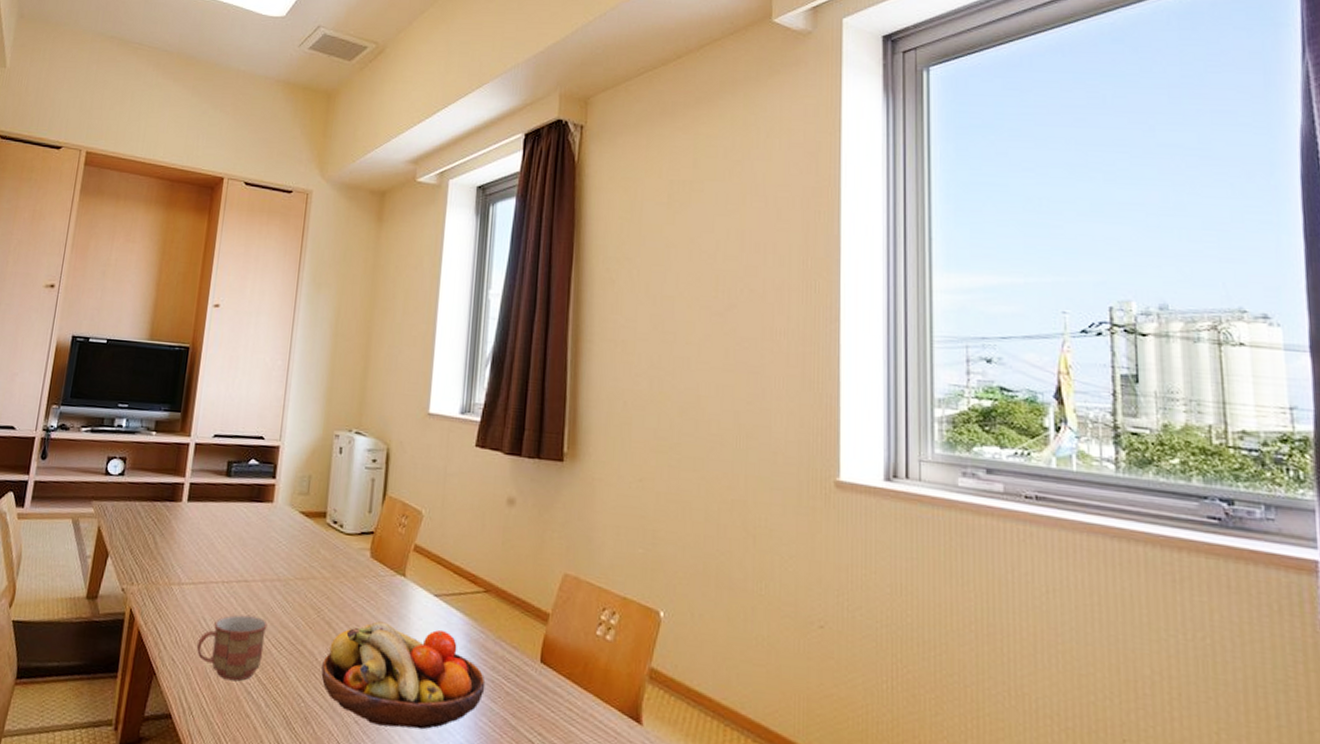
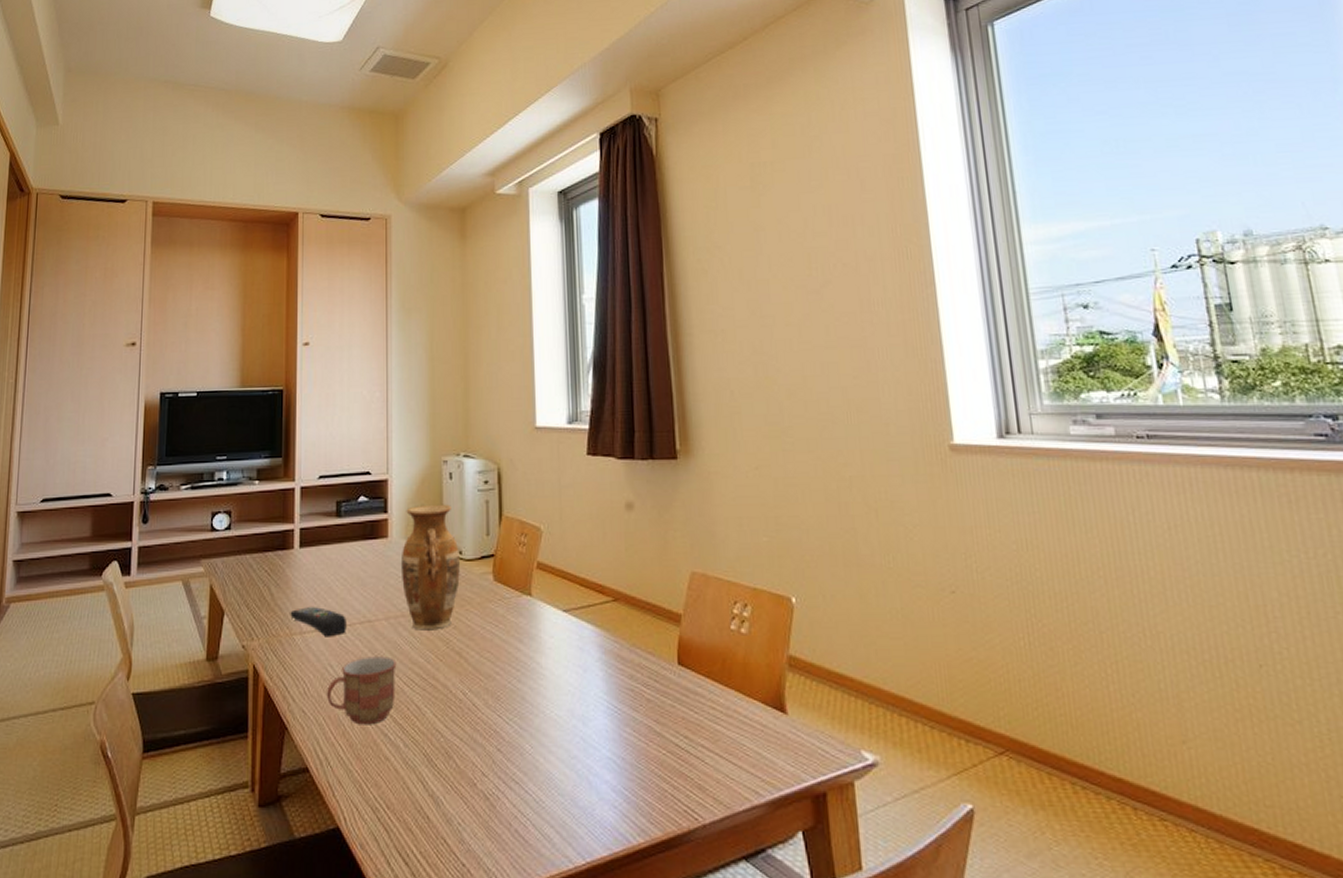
remote control: none [171,559,224,592] -> present [290,606,346,637]
vase: none [281,475,341,598] -> present [400,504,460,630]
fruit bowl: present [321,621,486,730] -> none [457,645,626,750]

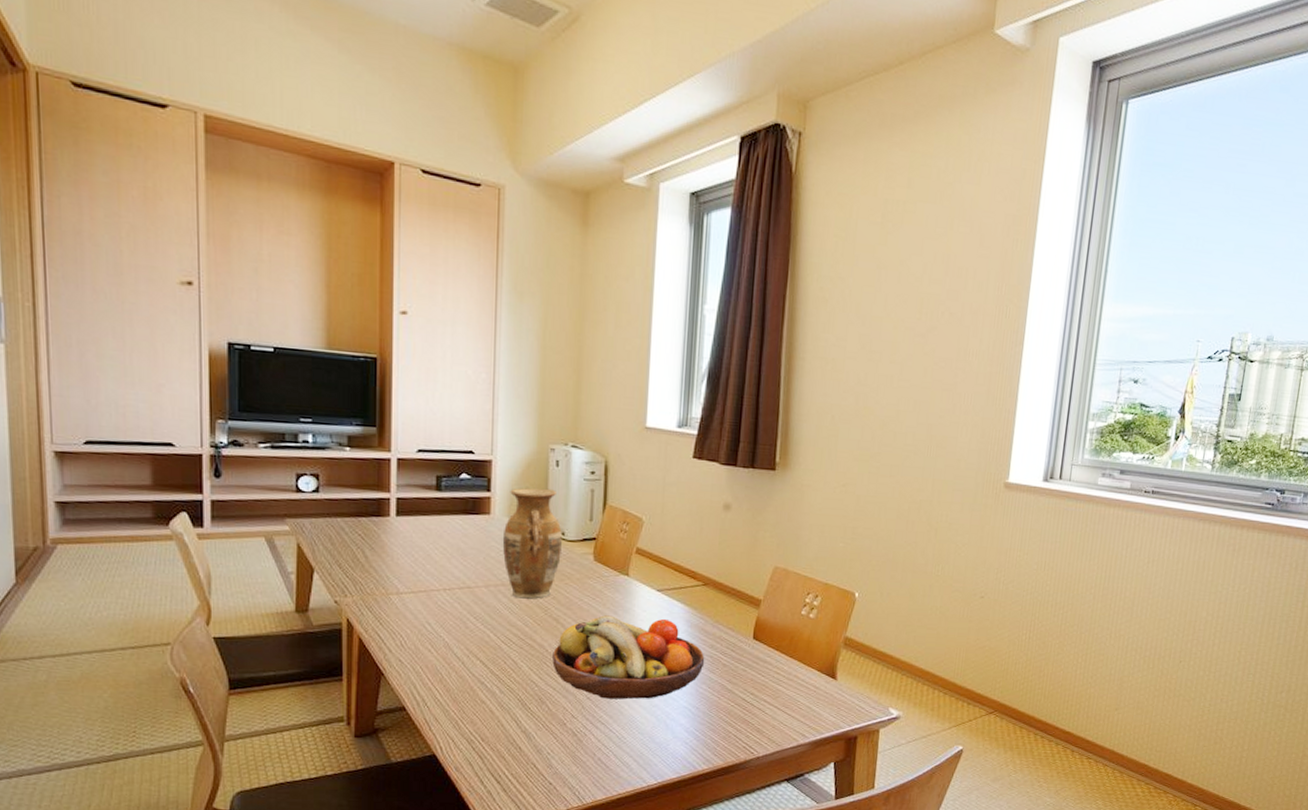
remote control: present [290,606,346,637] -> none [386,570,445,599]
mug: present [327,656,397,725] -> none [425,617,495,674]
fruit bowl: none [457,645,626,750] -> present [552,615,705,700]

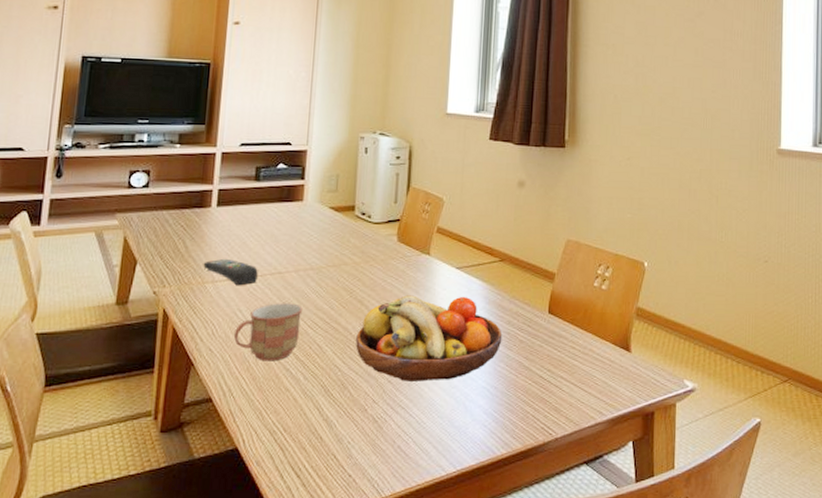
remote control: none [386,570,445,599] -> present [203,258,258,286]
mug: none [425,617,495,674] -> present [234,303,303,362]
vase: present [502,487,562,599] -> none [313,174,369,282]

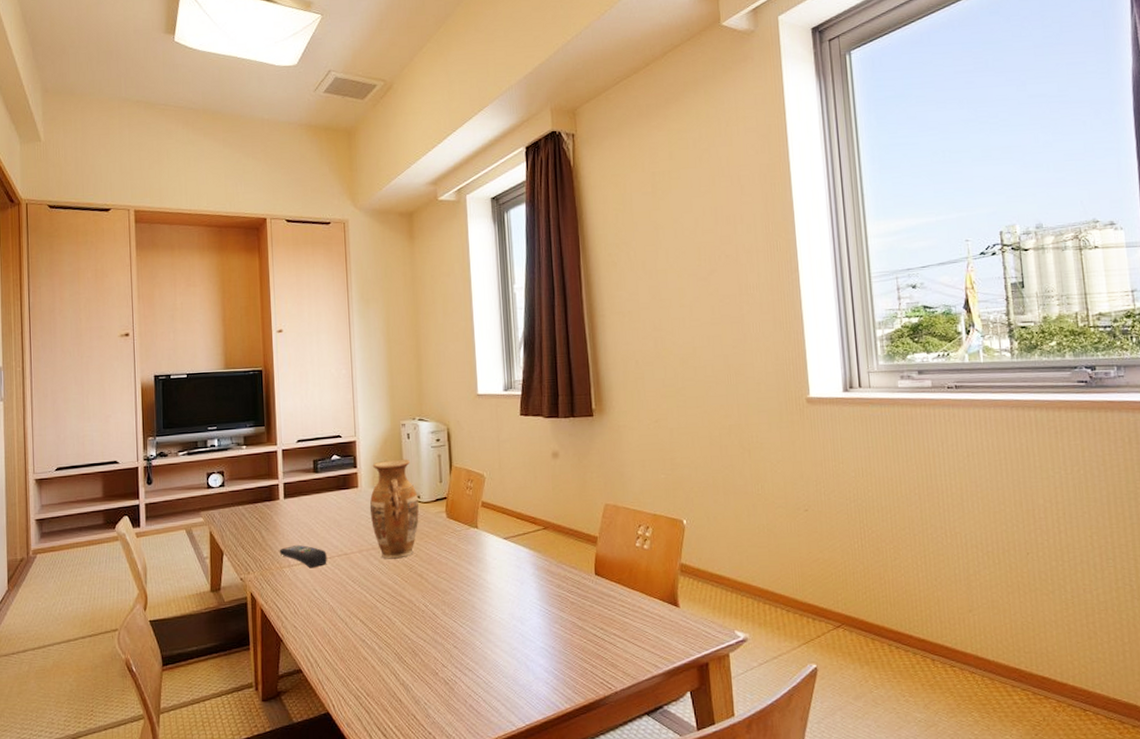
mug: present [234,303,303,362] -> none [314,581,370,634]
vase: none [313,174,369,282] -> present [369,459,419,559]
fruit bowl: present [356,295,503,381] -> none [420,565,554,646]

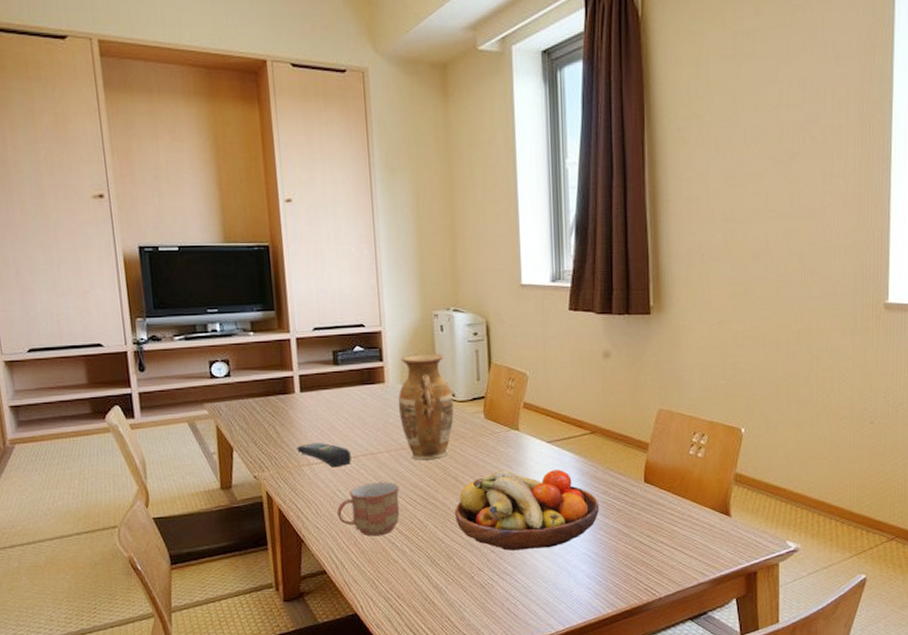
mug: none [314,581,370,634] -> present [337,482,400,536]
fruit bowl: none [420,565,554,646] -> present [455,470,600,551]

